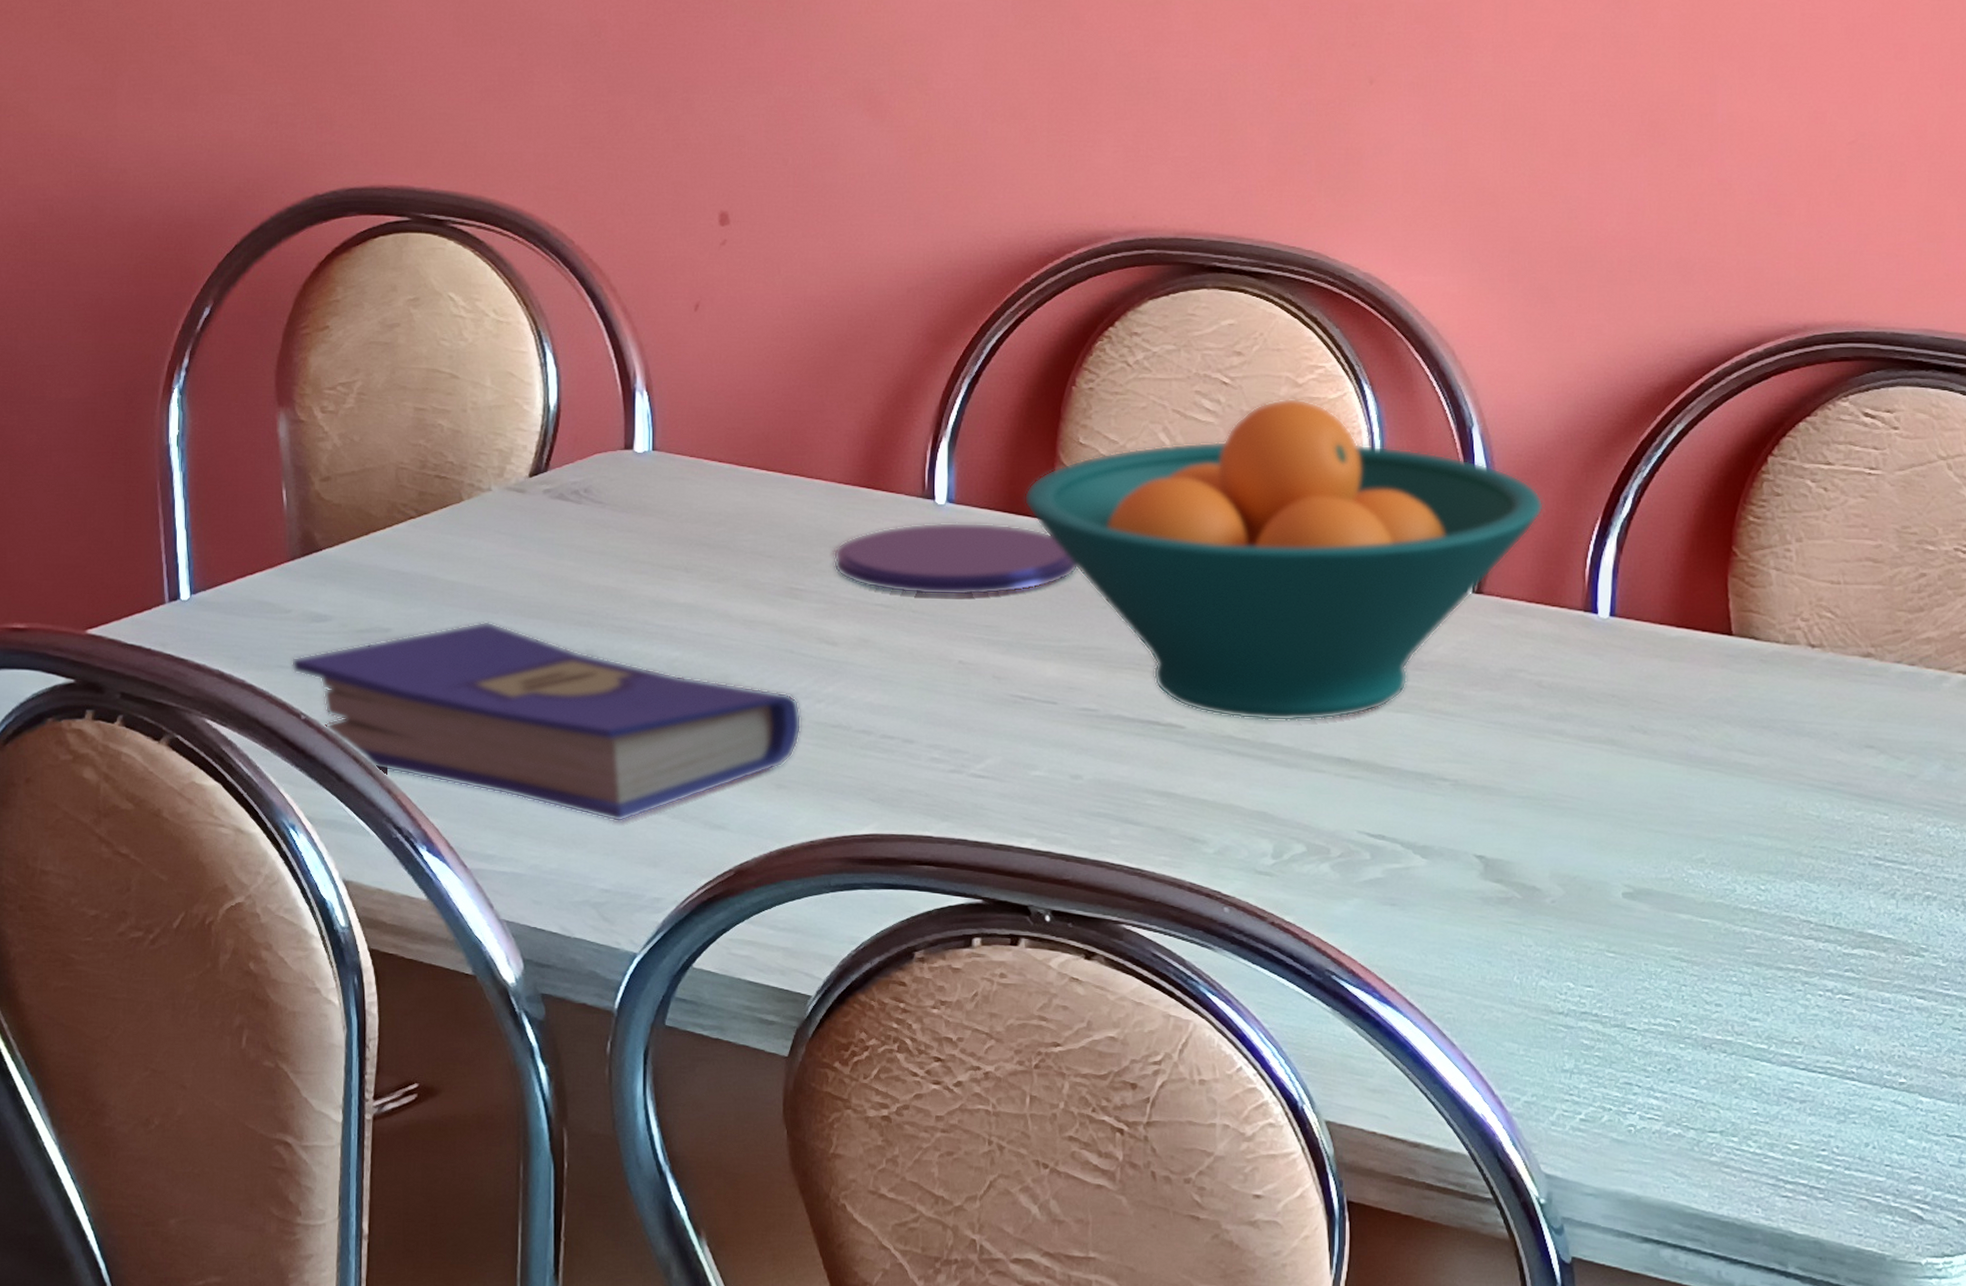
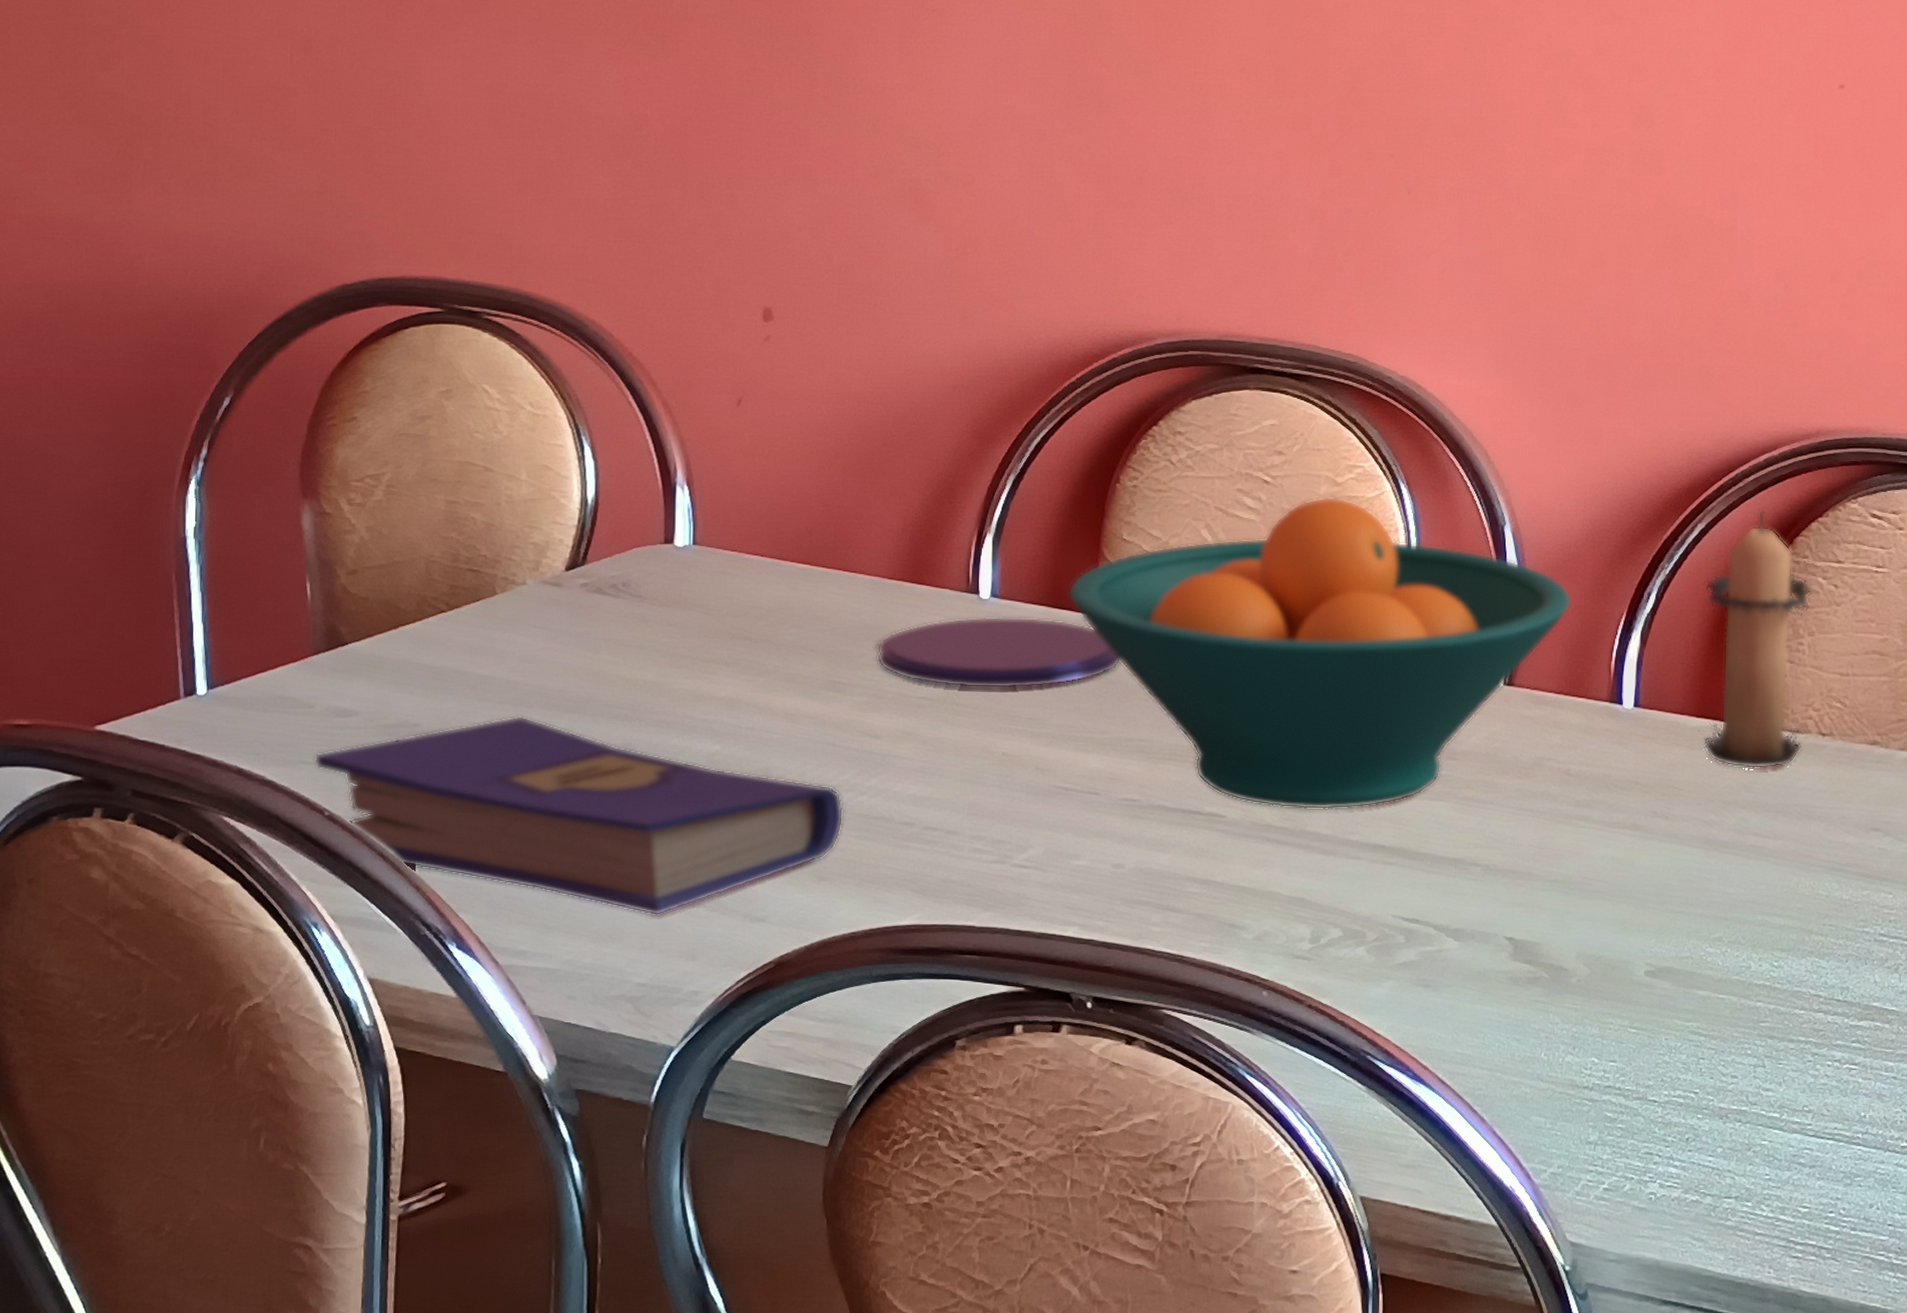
candle: none [1679,411,1801,682] -> present [1699,511,1813,769]

